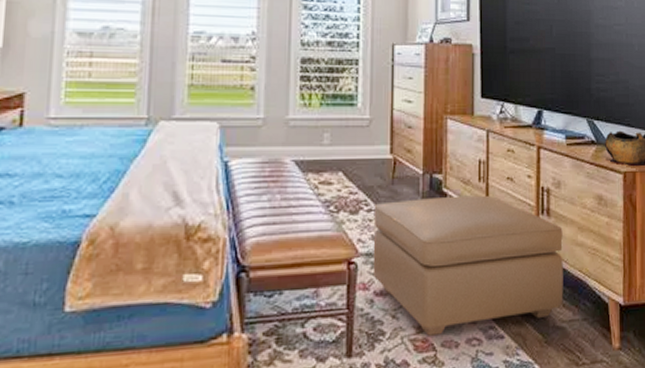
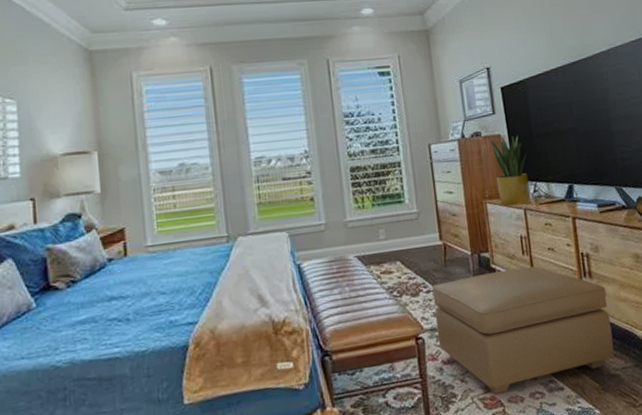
planter: none [460,46,499,125] -> present [490,134,532,206]

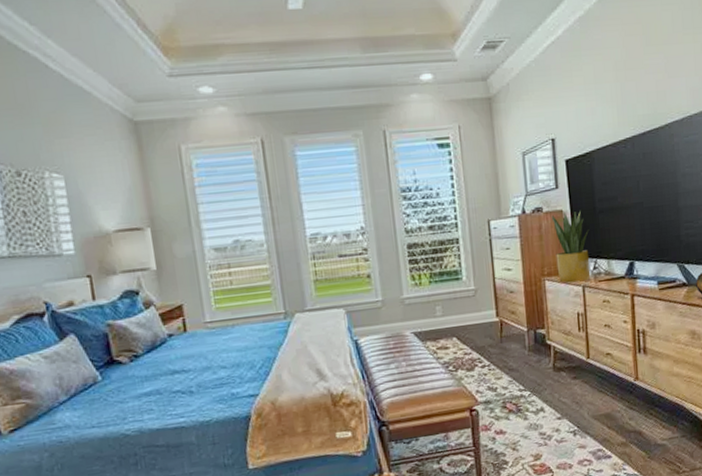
ottoman: present [431,266,614,394] -> none [487,342,663,462]

